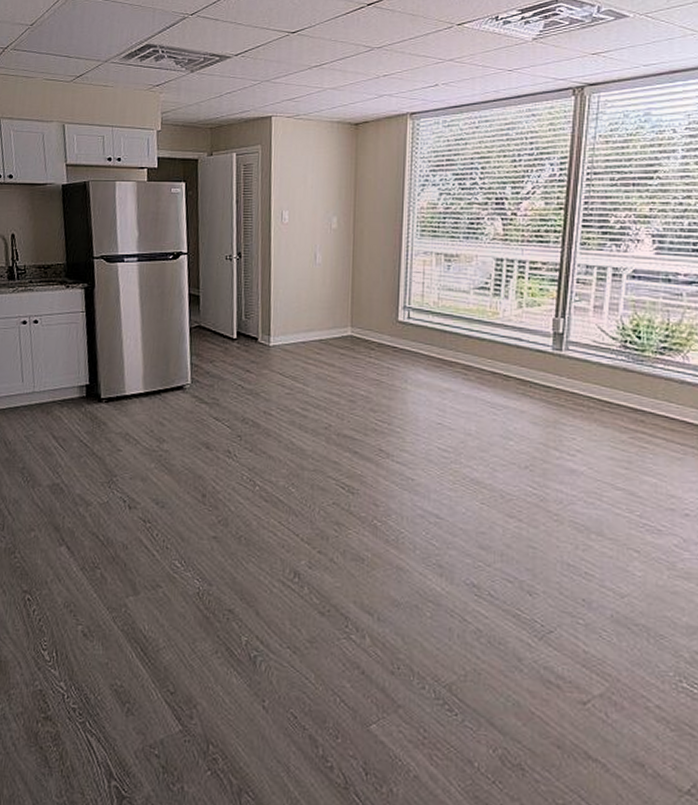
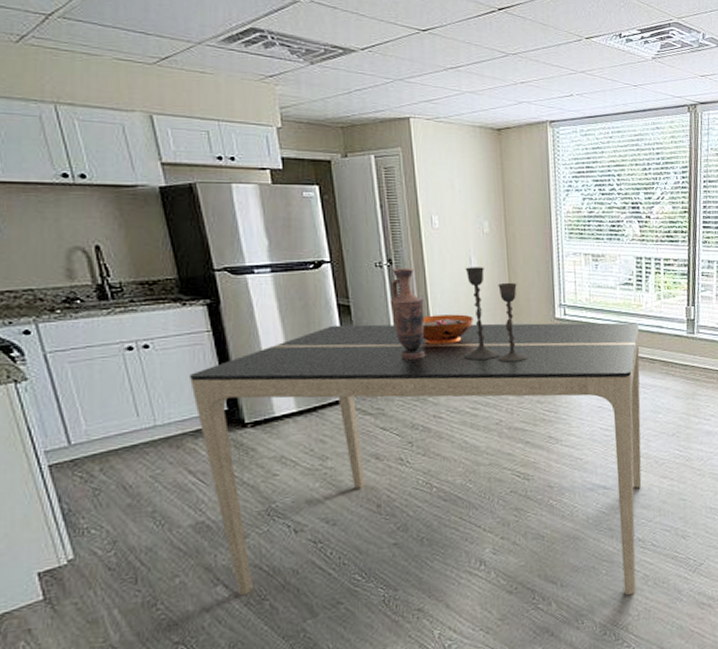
dining table: none [63,313,493,650] -> present [190,322,642,596]
vase: none [235,261,267,353] -> present [389,268,426,360]
decorative bowl: none [261,309,313,340] -> present [422,314,473,344]
candlestick: none [299,263,365,365] -> present [463,267,528,362]

